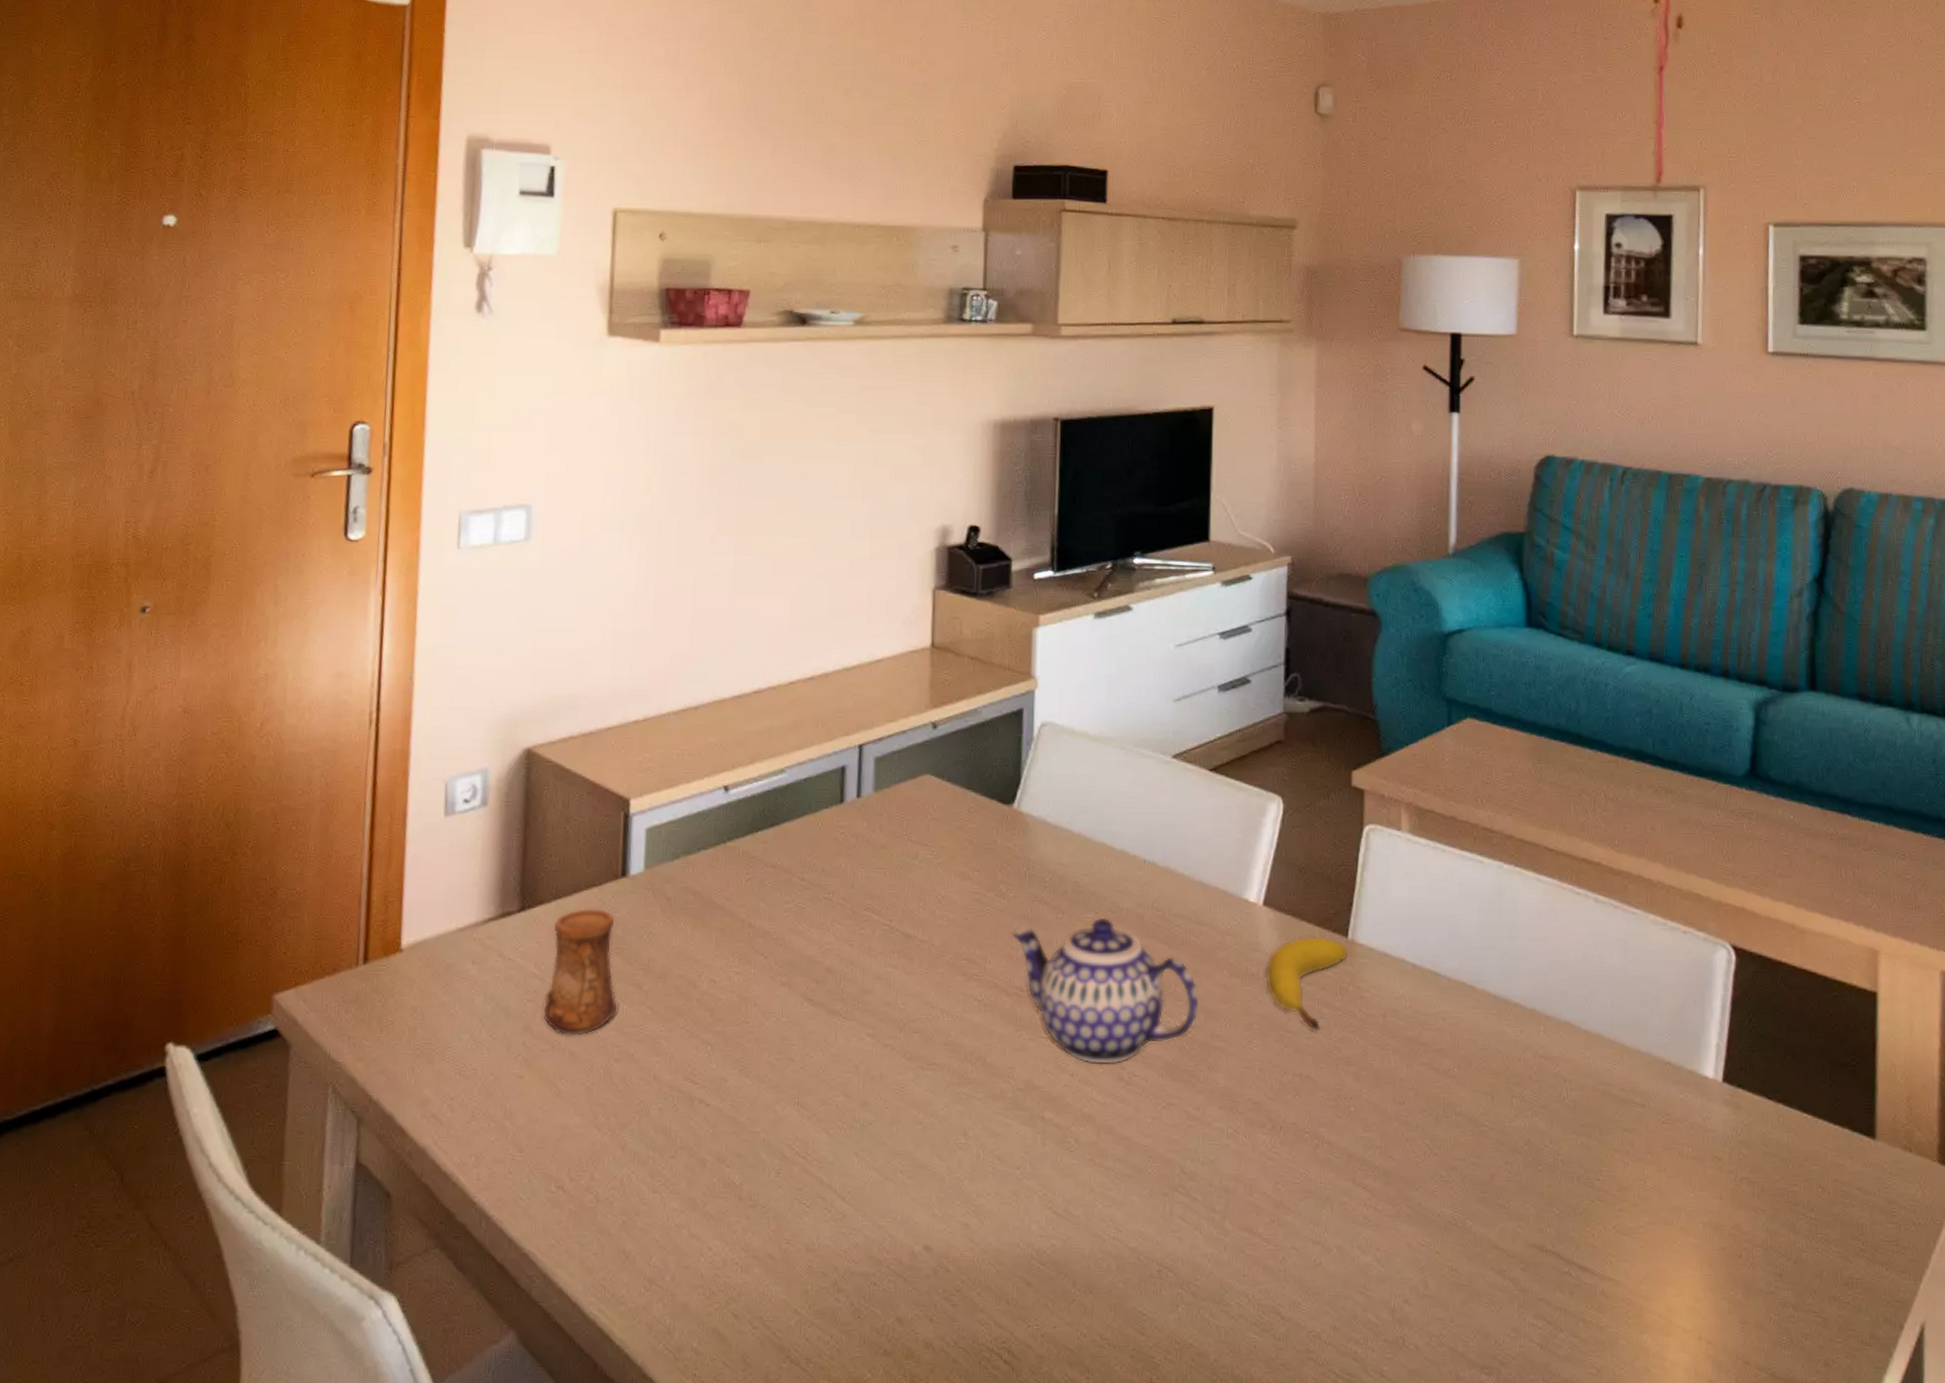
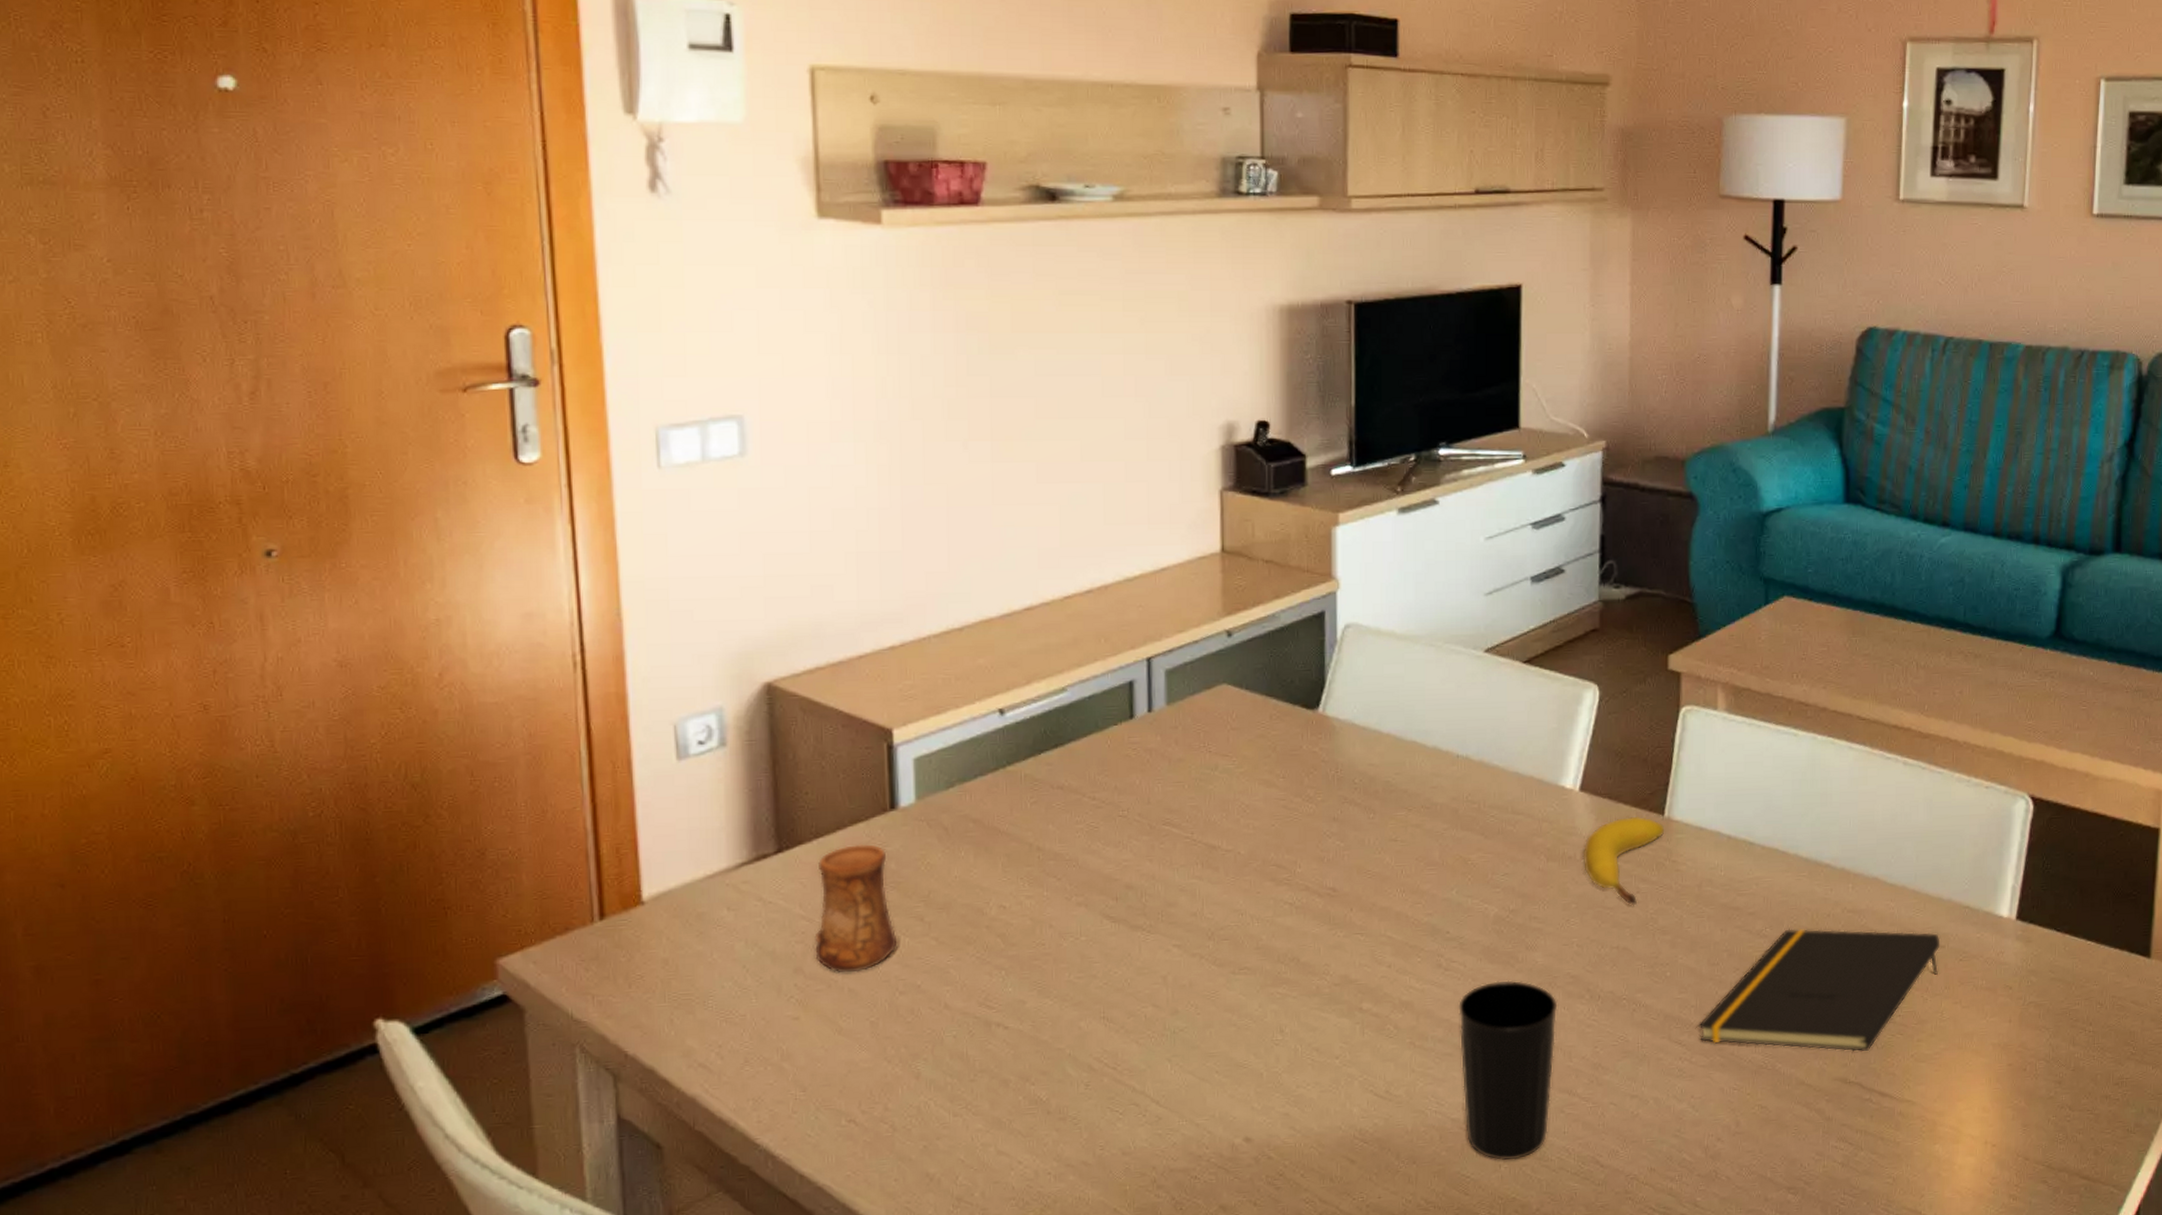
teapot: present [1012,917,1199,1064] -> none [1322,813,1516,954]
cup: none [1139,1101,1239,1301] -> present [1459,980,1558,1160]
notepad: none [1384,1071,1641,1217] -> present [1698,928,1940,1052]

